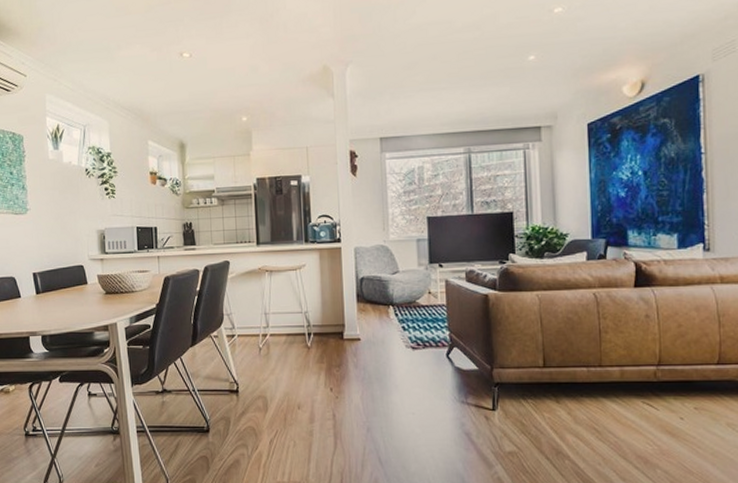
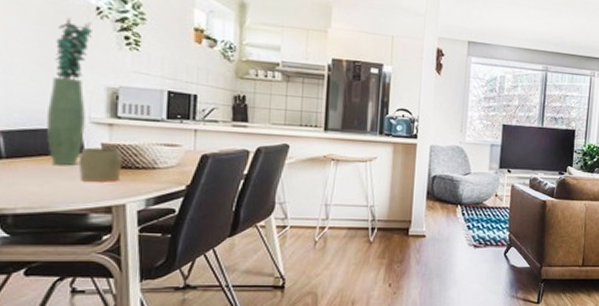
vase: none [62,180,86,296] -> present [46,17,92,166]
mug: none [85,278,112,306] -> present [79,147,122,182]

